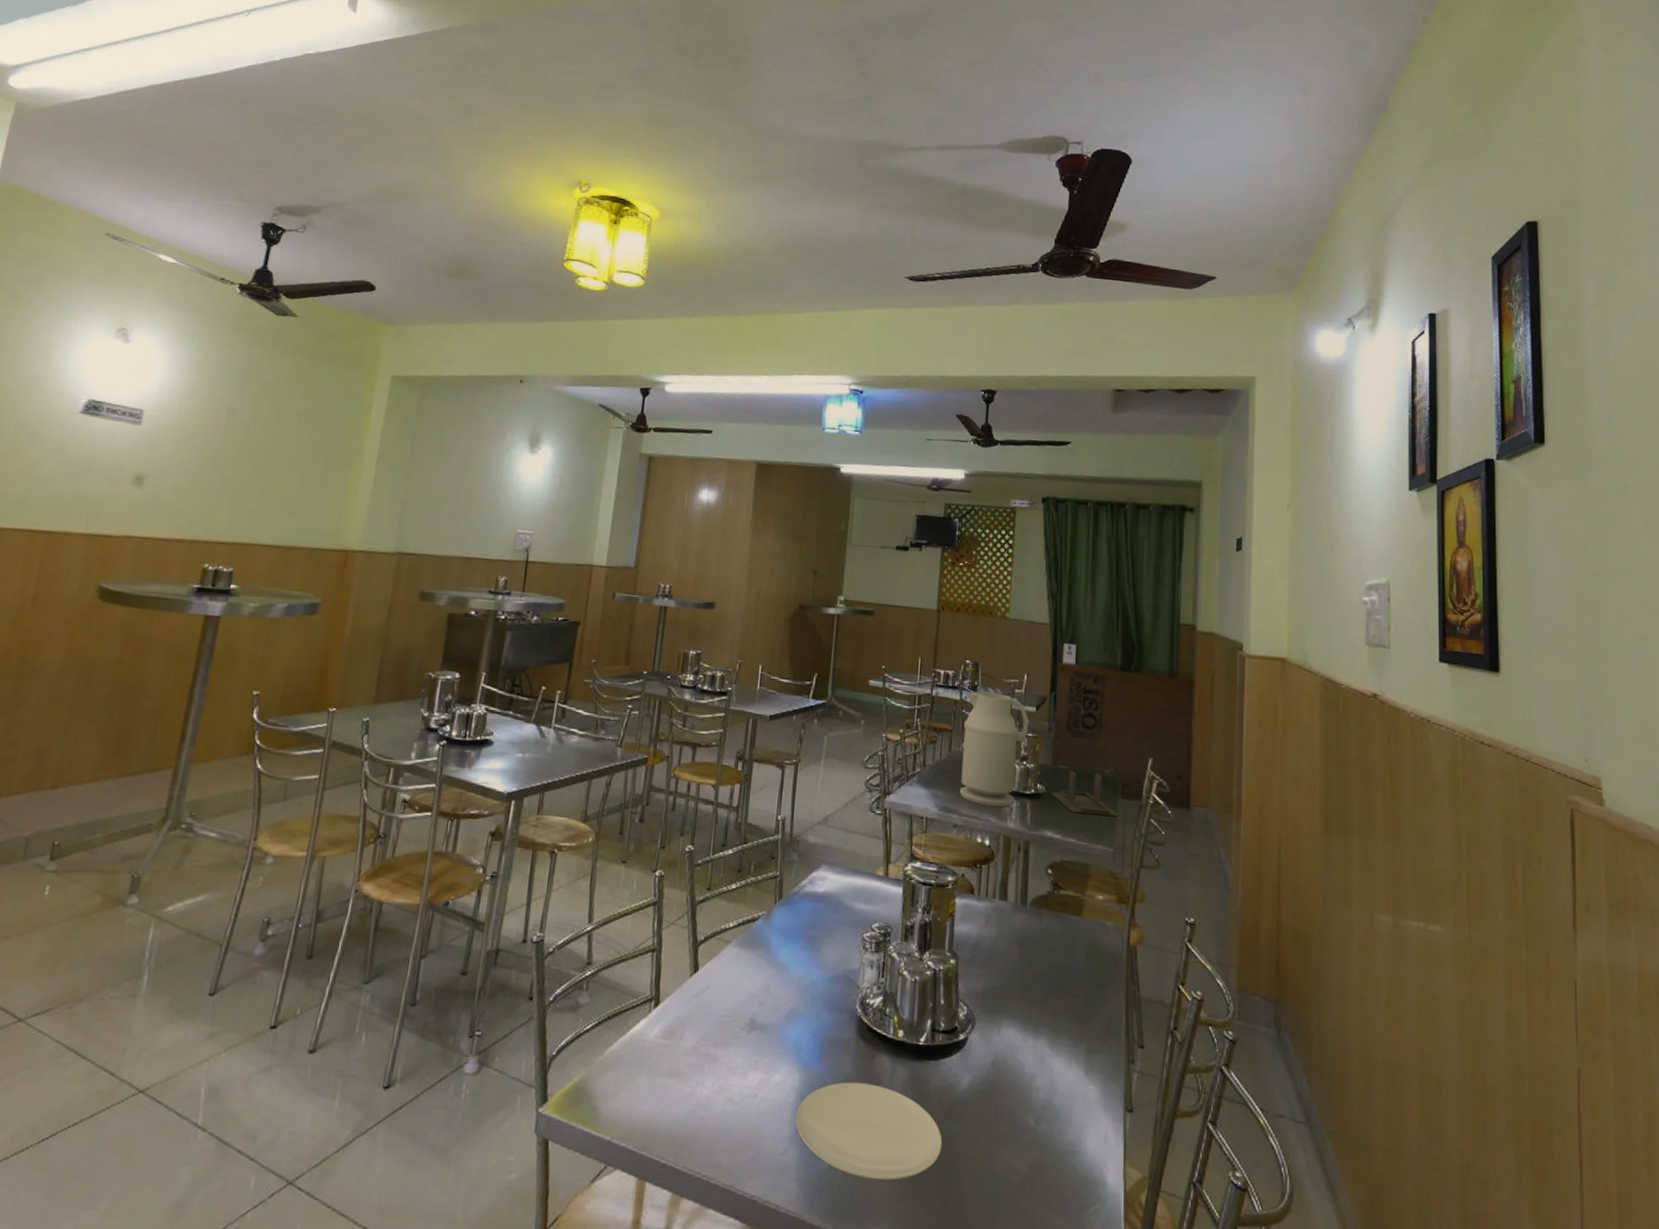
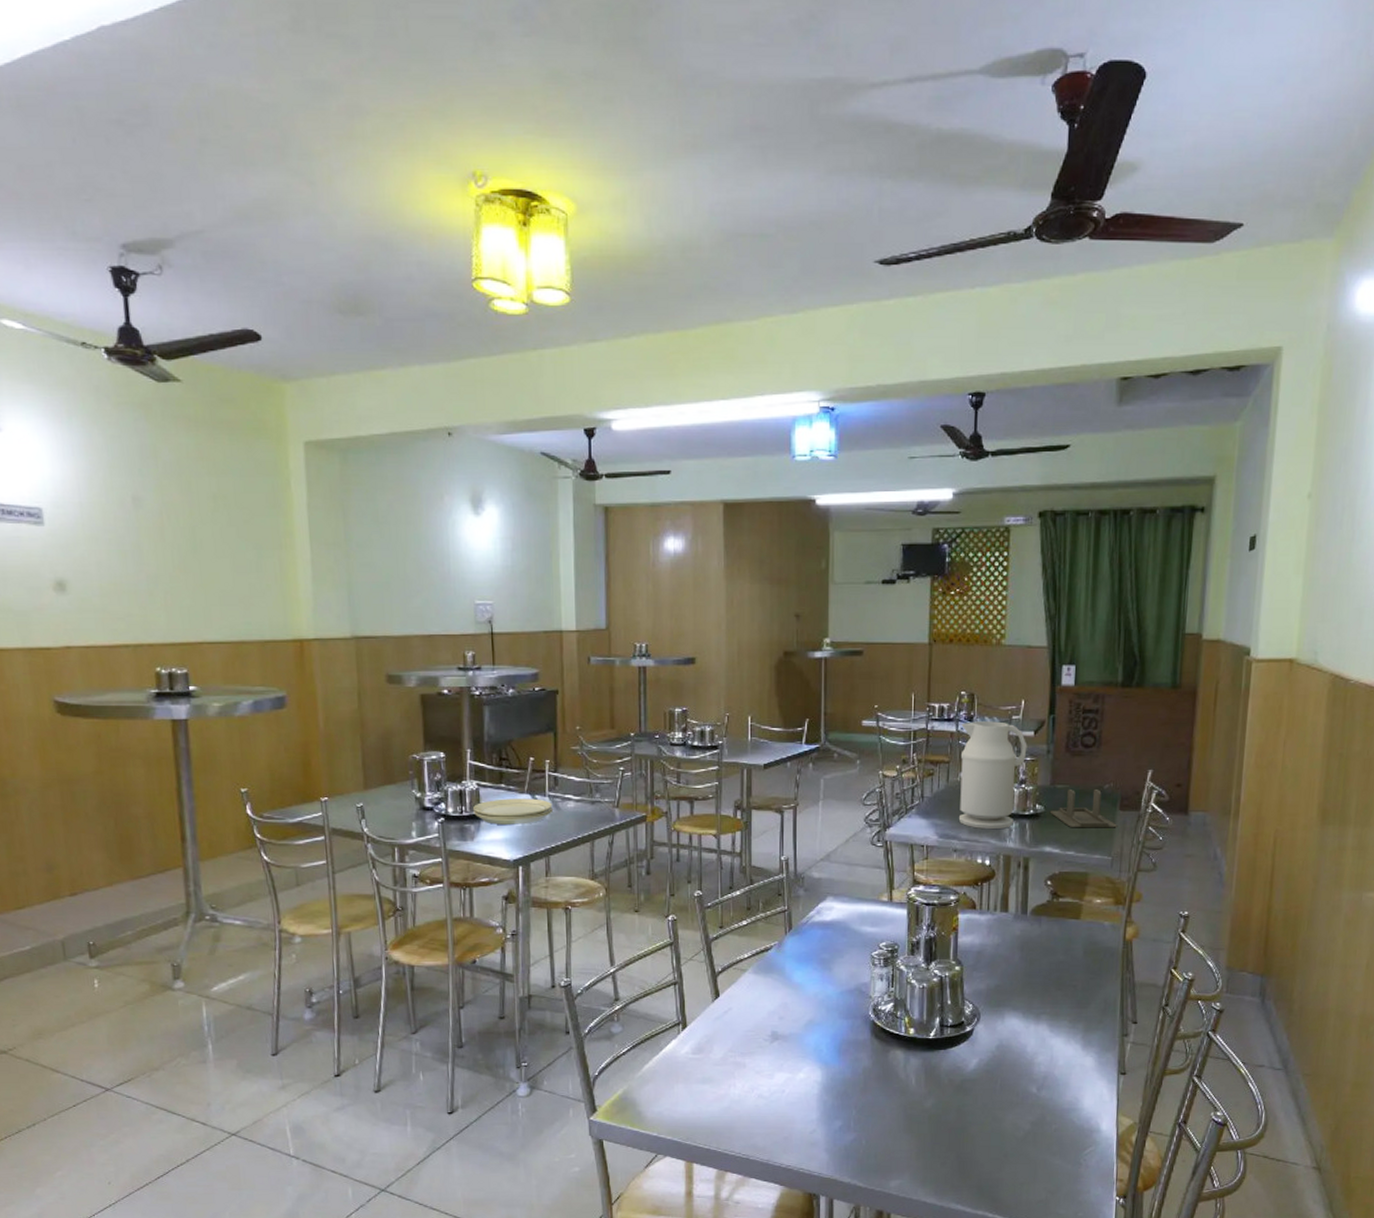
plate: none [477,726,556,756] -> present [473,798,553,825]
plate: present [796,1082,943,1182] -> none [821,1073,954,1146]

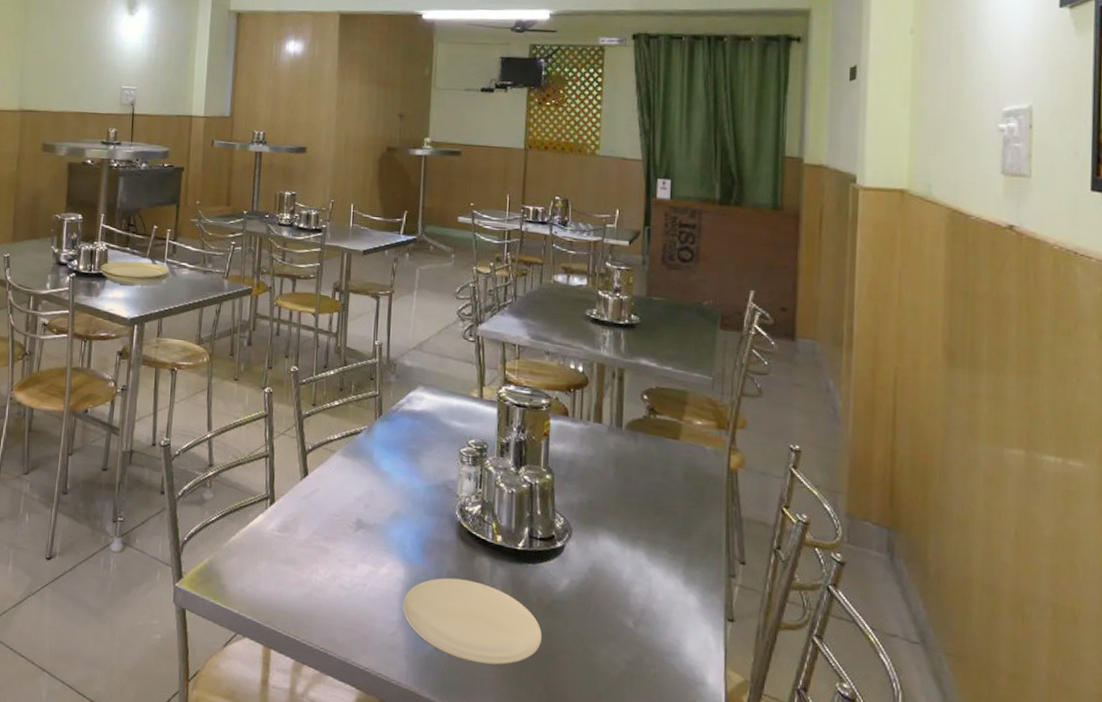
plate: none [821,1073,954,1146] -> present [403,577,543,666]
water jug: present [958,721,1027,830] -> none [551,226,622,337]
napkin holder: present [1049,788,1118,828] -> none [645,301,719,348]

